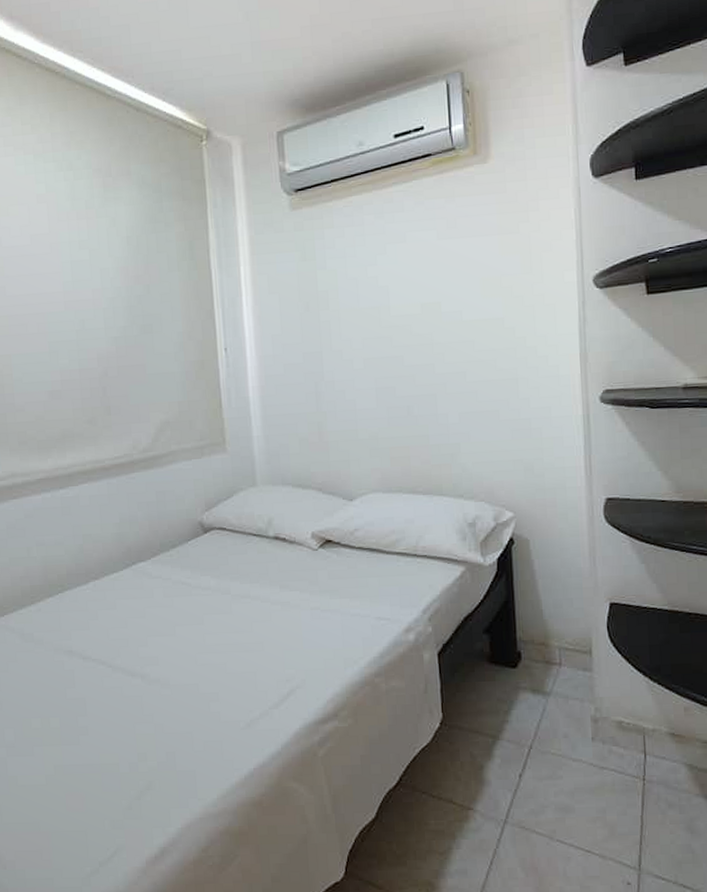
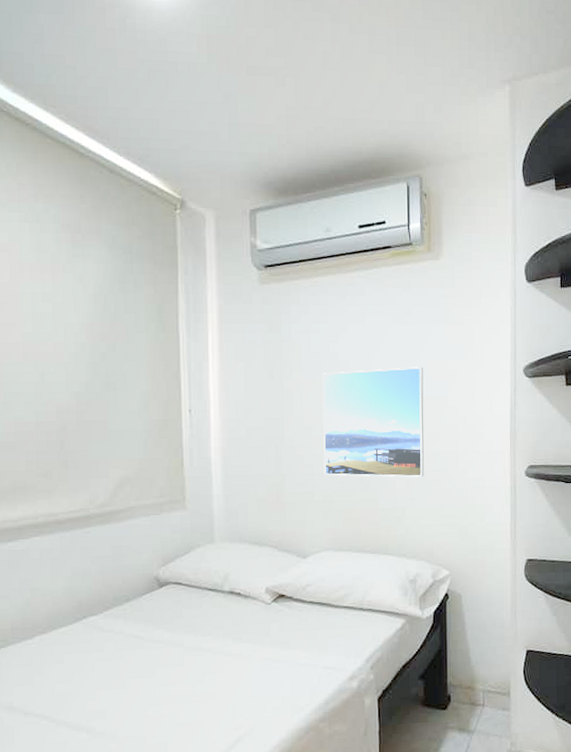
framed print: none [362,285,480,411] -> present [323,367,424,477]

